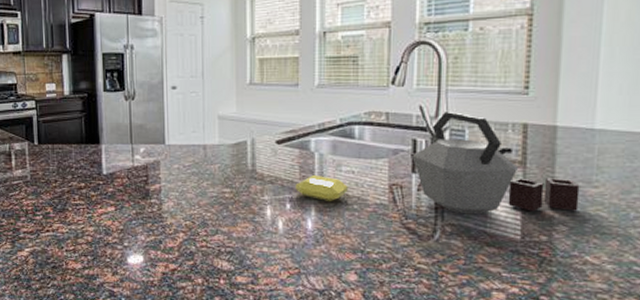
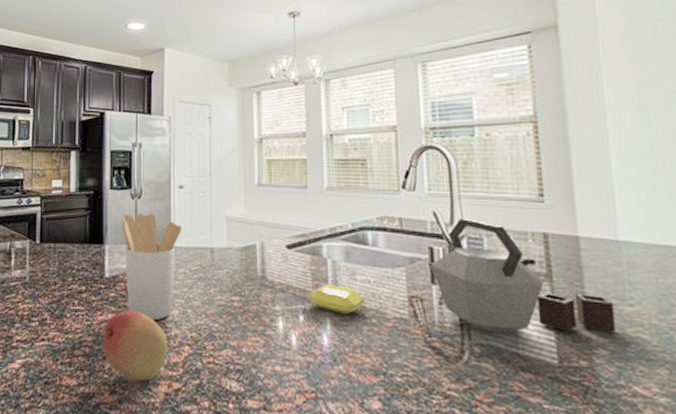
fruit: none [103,203,165,263] -> present [102,309,169,381]
utensil holder: none [116,113,175,212] -> present [122,213,182,321]

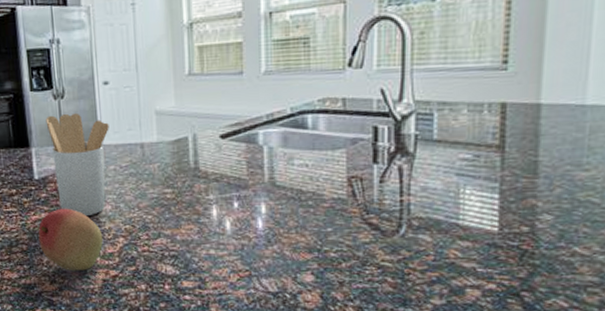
soap bar: present [308,283,365,314] -> none [243,169,301,198]
kettle: present [430,217,617,333] -> none [373,92,568,206]

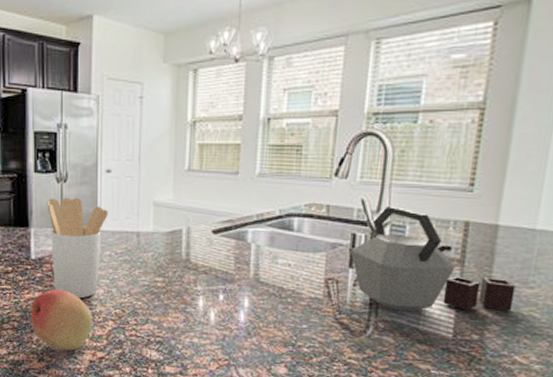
kettle: none [373,92,568,206] -> present [350,205,516,311]

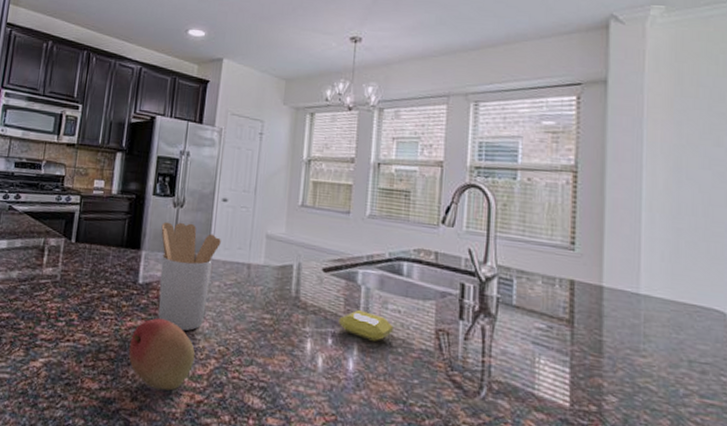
soap bar: none [229,266,283,294] -> present [339,309,393,341]
kettle: present [350,205,516,311] -> none [460,257,628,381]

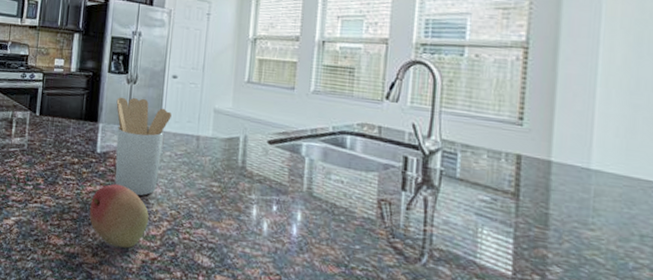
soap bar: present [339,309,393,341] -> none [283,179,336,209]

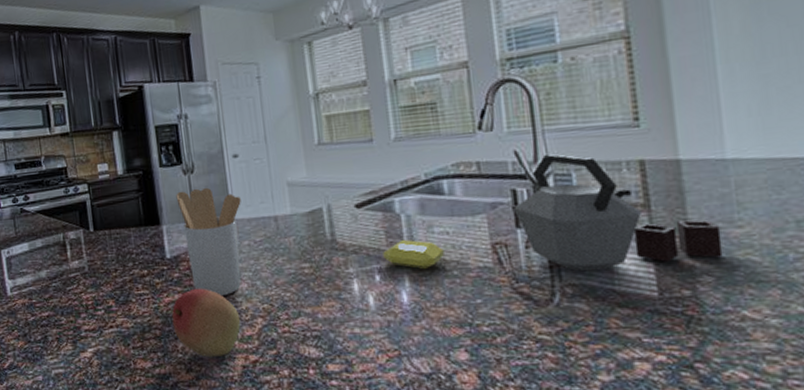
soap bar: none [283,179,336,209] -> present [383,239,444,269]
kettle: none [403,132,575,253] -> present [514,153,723,272]

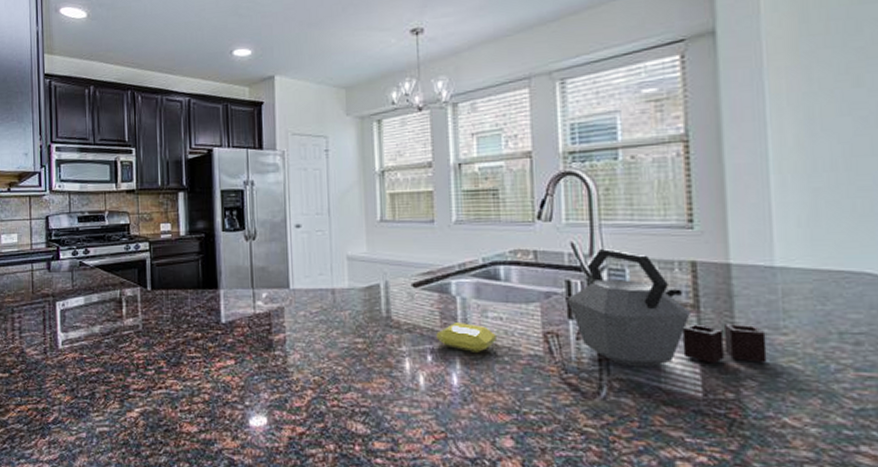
fruit: present [171,288,241,357] -> none [222,355,291,426]
utensil holder: present [176,187,241,297] -> none [236,255,300,365]

